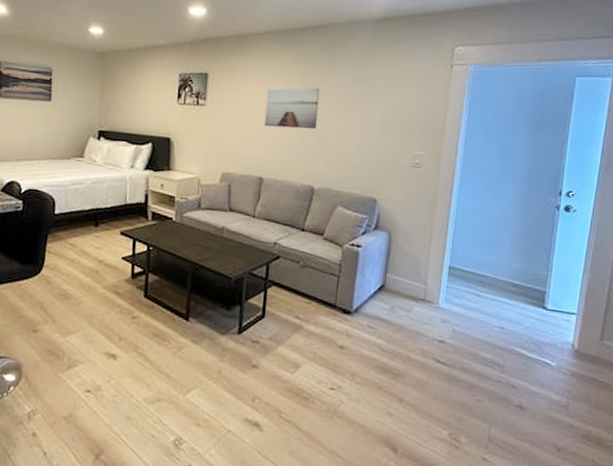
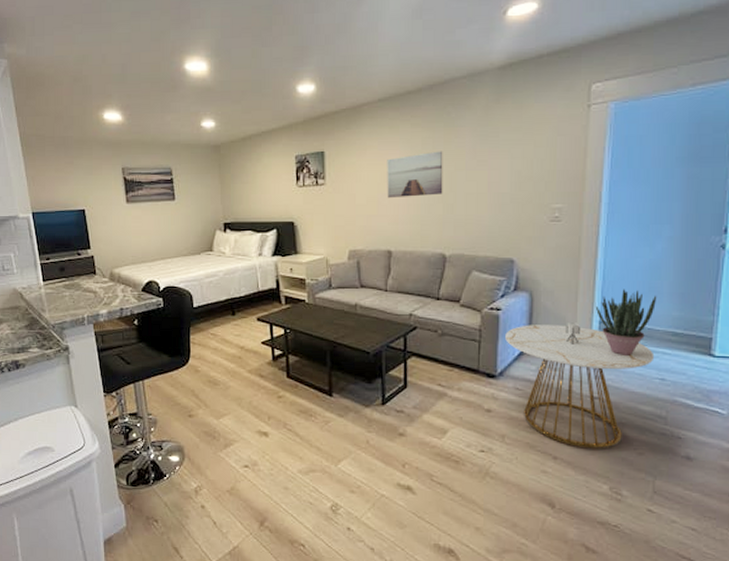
side table: none [363,264,496,394] -> present [505,322,655,449]
potted plant: none [446,238,501,303] -> present [595,289,657,357]

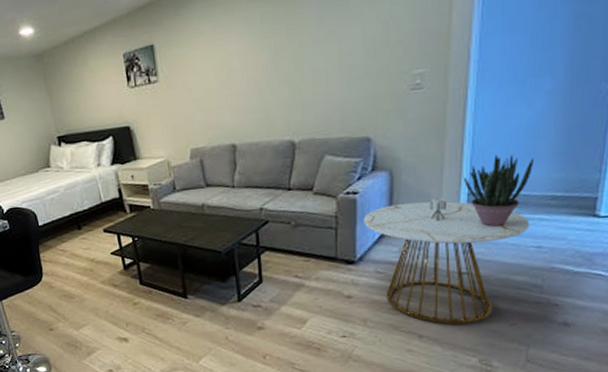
wall art: present [387,151,443,199] -> none [223,26,288,88]

